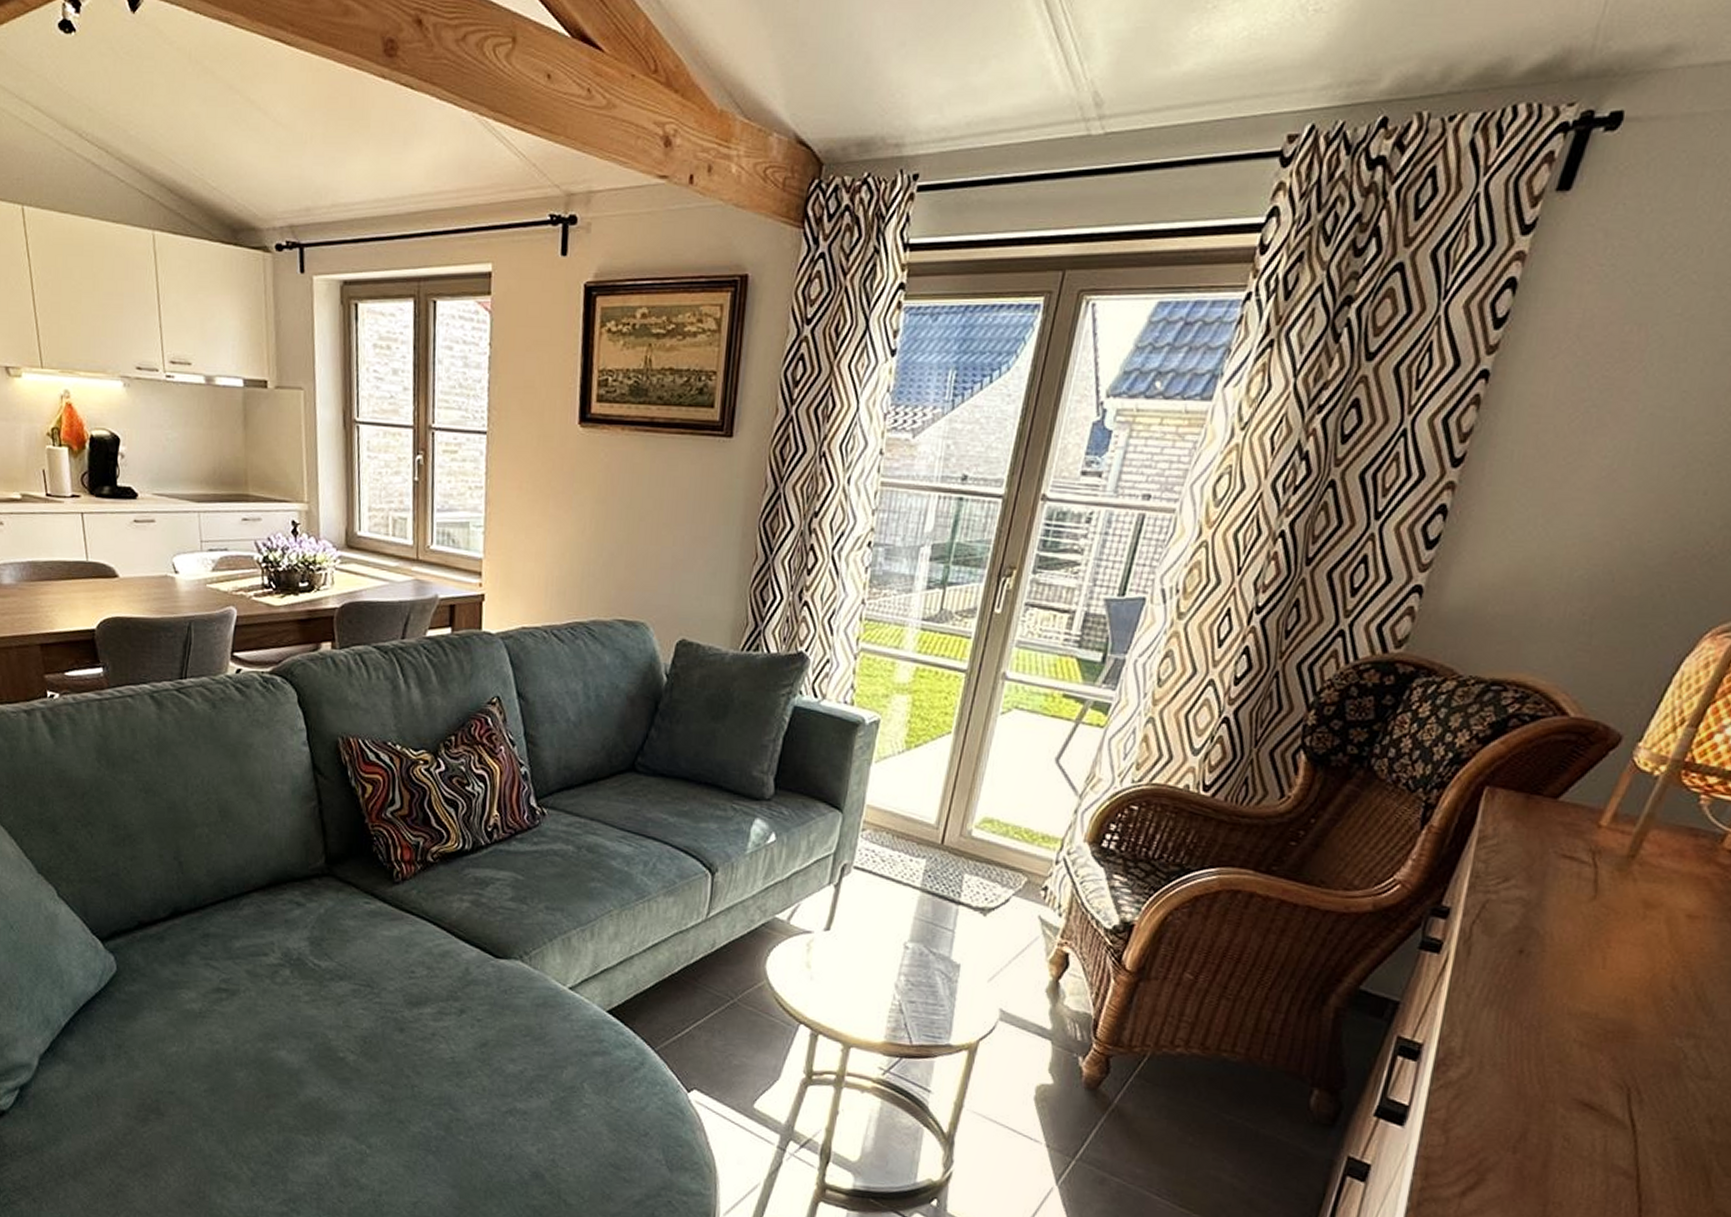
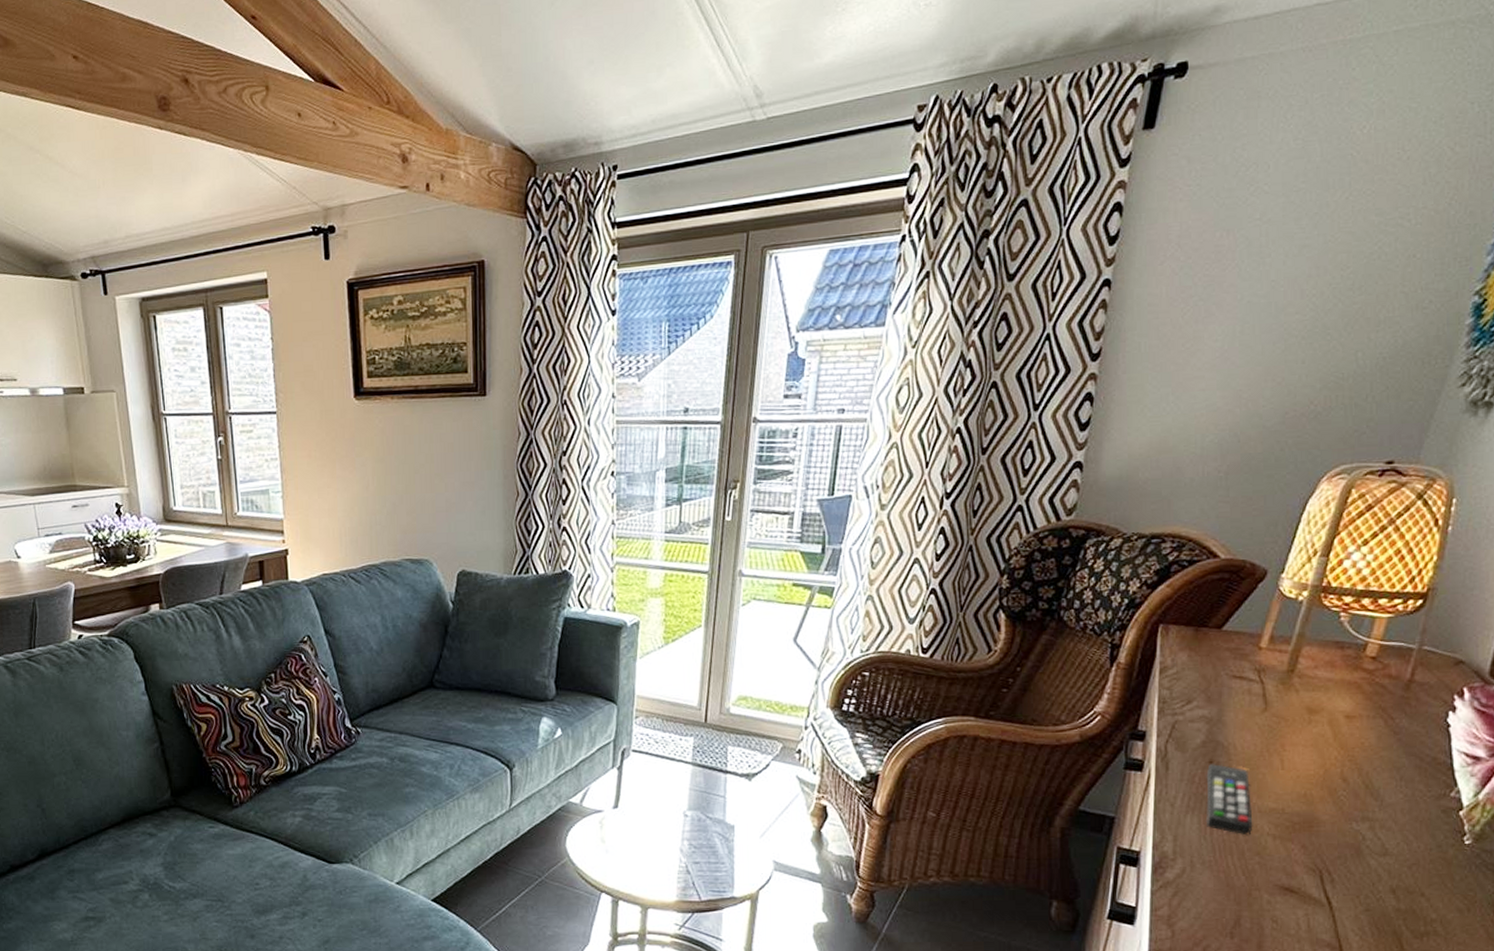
remote control: none [1504,952,1563,1040] -> present [1205,763,1253,836]

